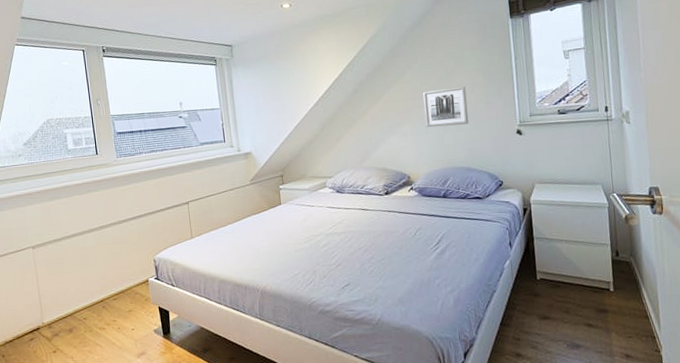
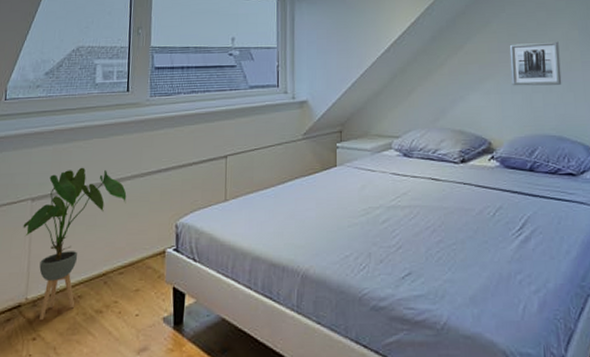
house plant: none [29,219,110,338] -> present [23,167,127,320]

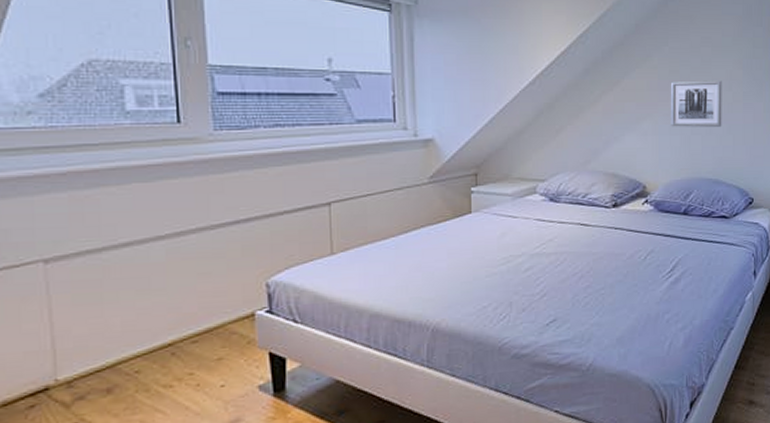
house plant: present [23,167,127,320] -> none [35,219,193,402]

